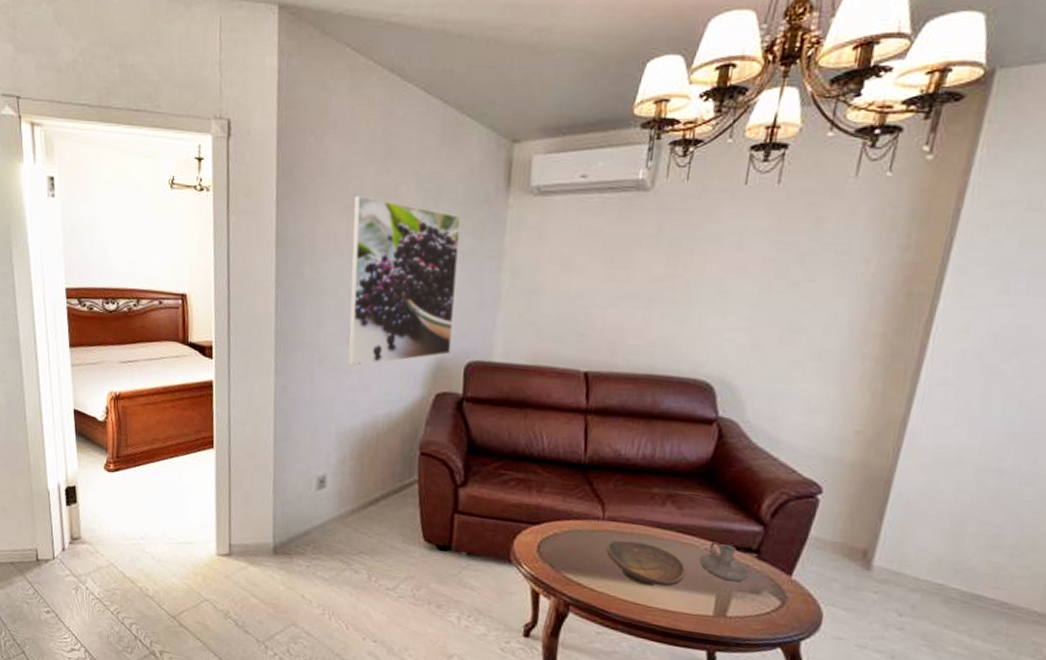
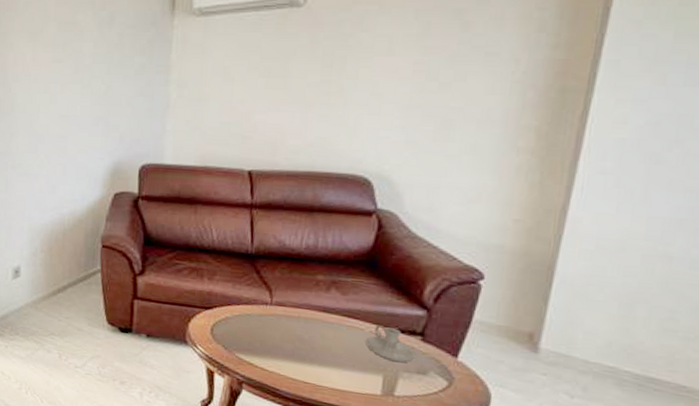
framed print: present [348,195,461,367] -> none [36,24,132,172]
decorative bowl: present [606,540,687,587] -> none [275,323,353,367]

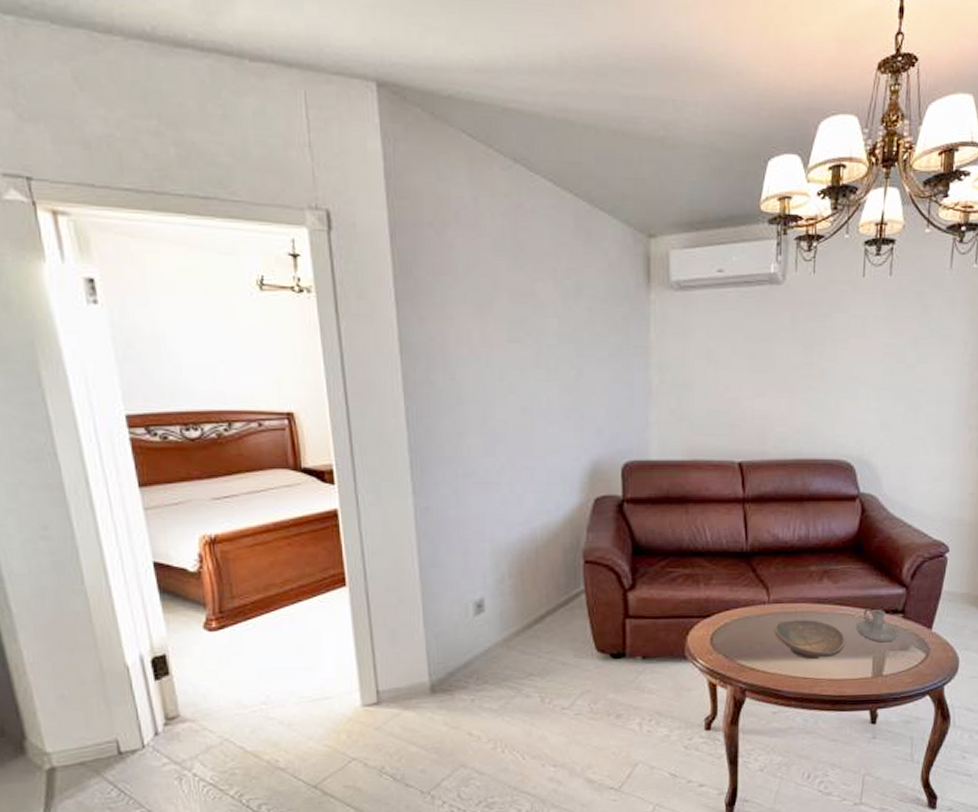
decorative bowl: none [275,323,353,367] -> present [774,620,846,660]

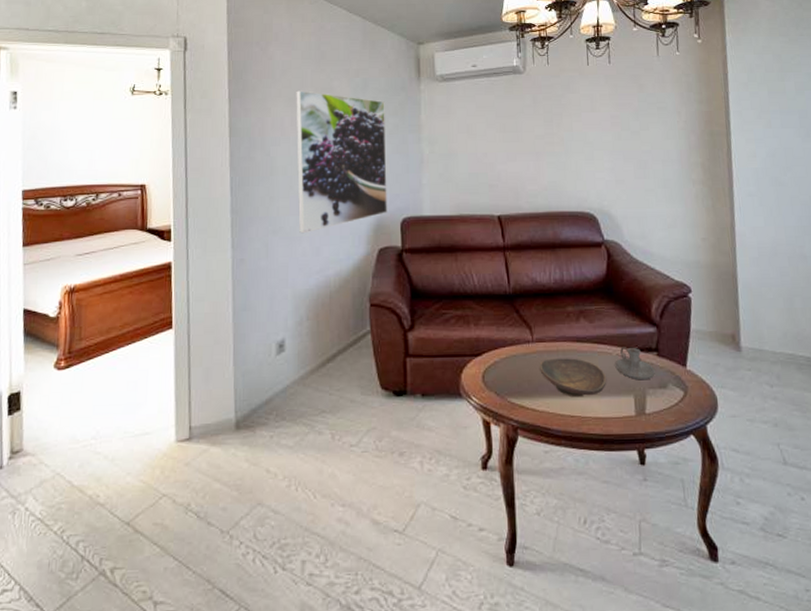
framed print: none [486,294,606,479] -> present [296,90,387,234]

